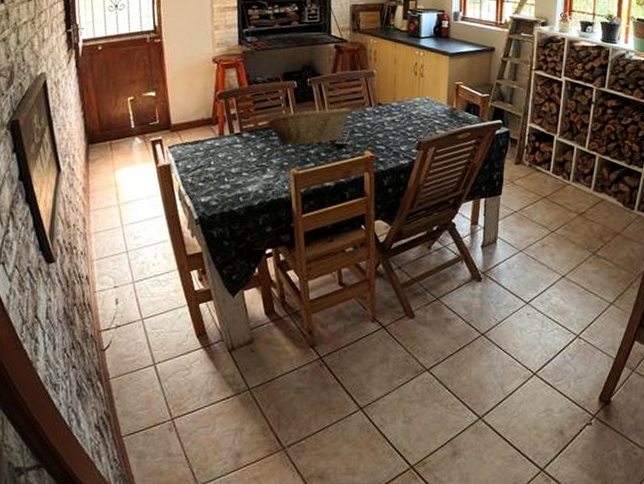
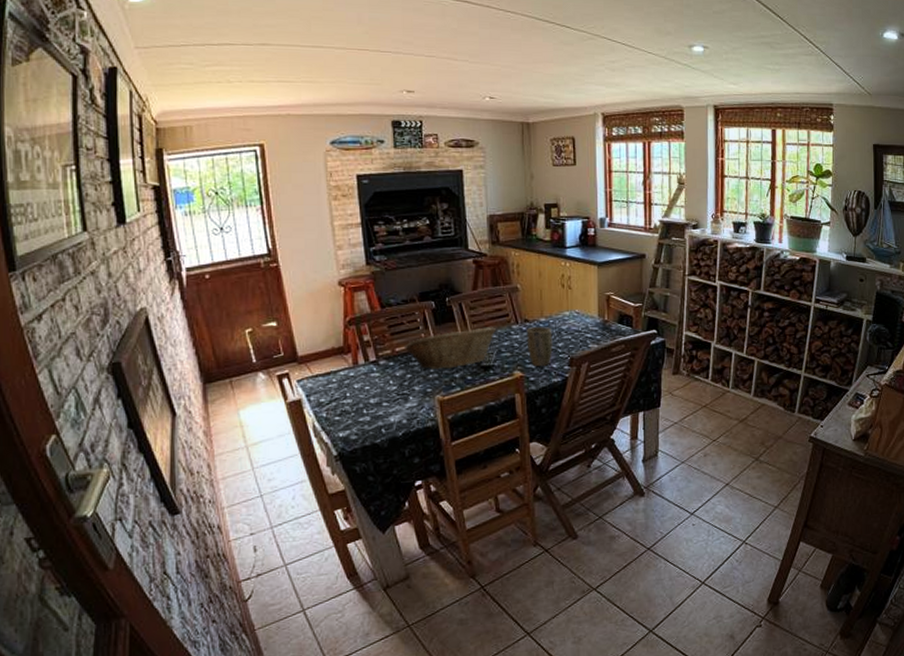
plant pot: none [378,111,403,148] -> present [526,327,553,366]

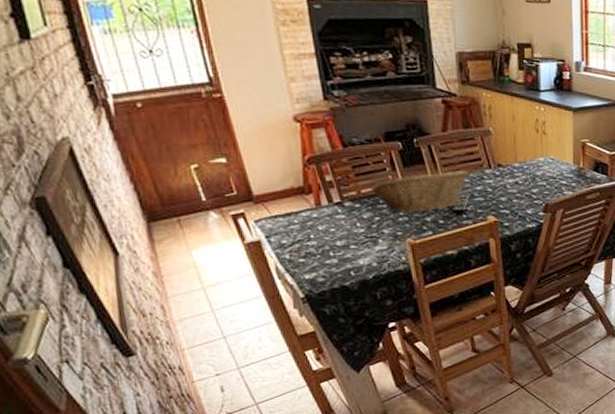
plant pot: present [526,327,553,366] -> none [500,172,527,211]

